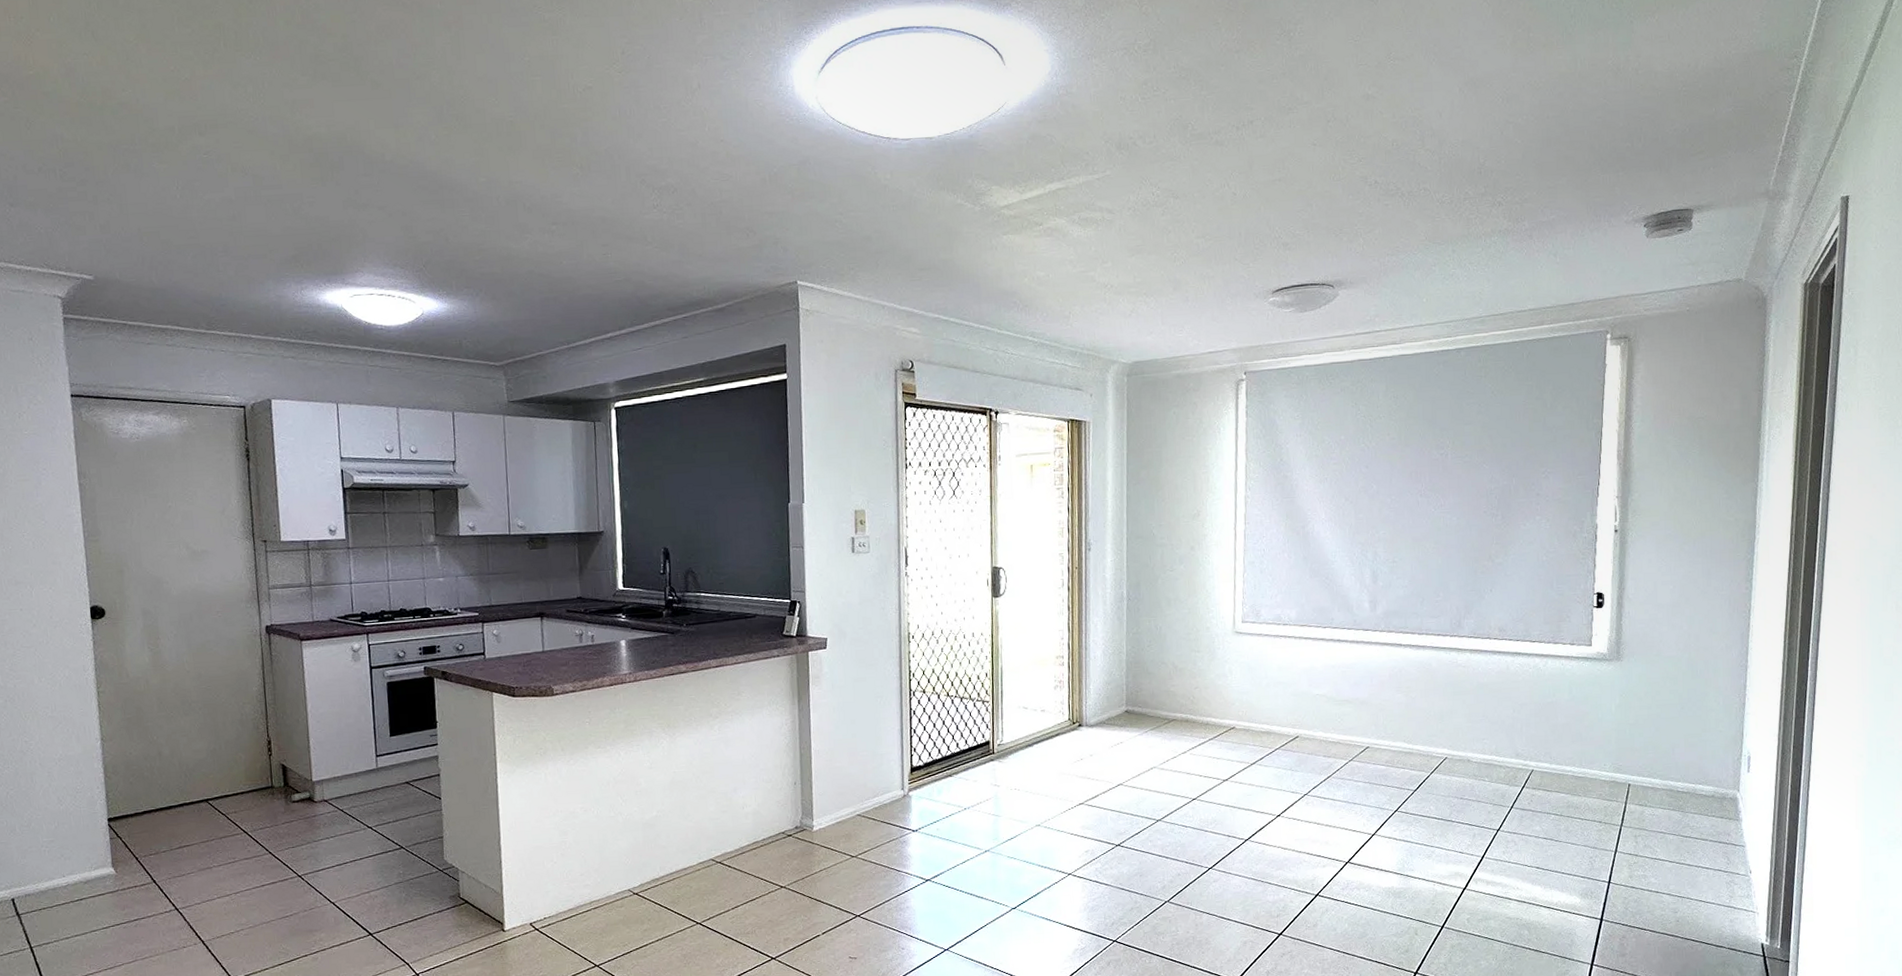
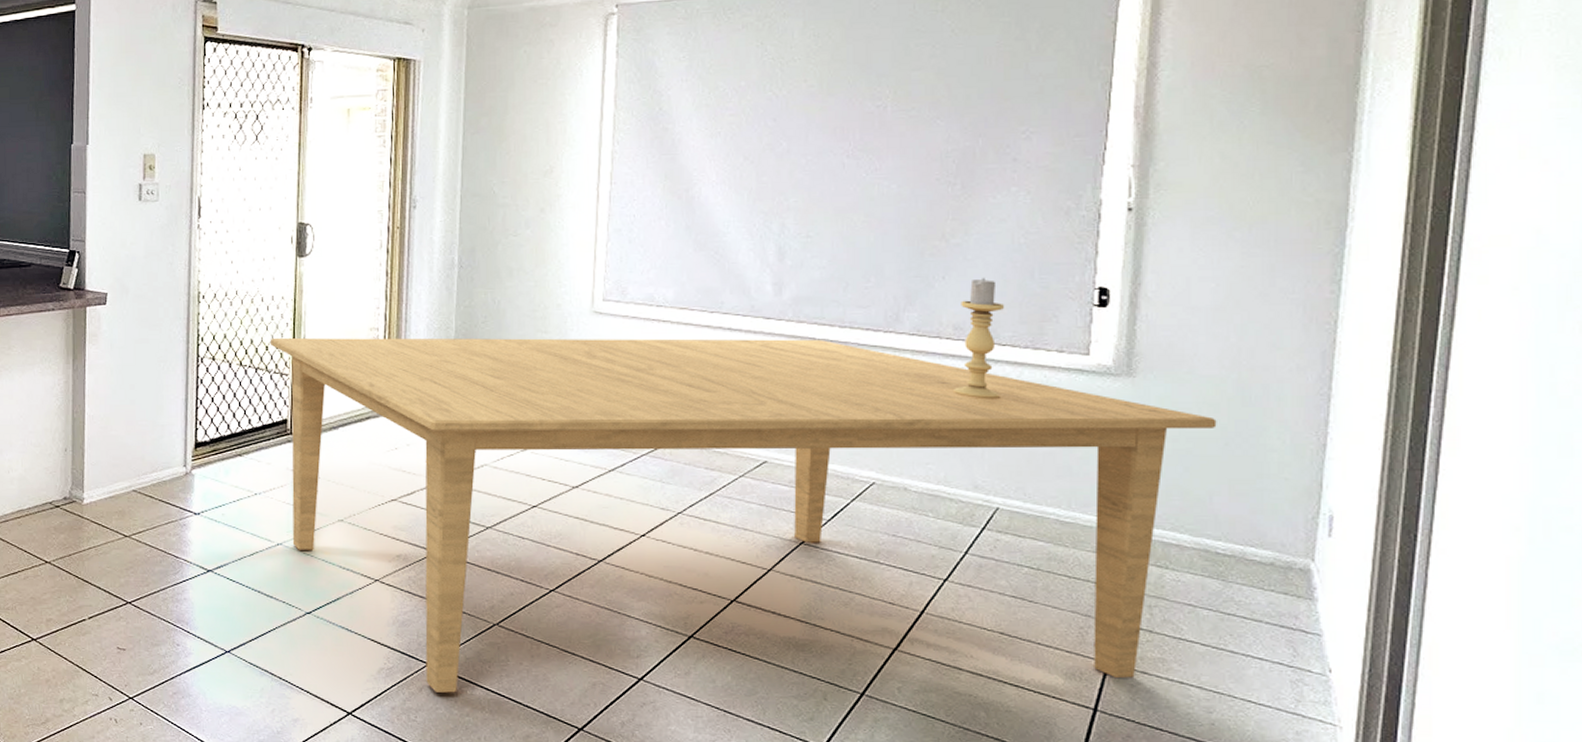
dining table: none [972,645,1676,964] -> present [269,337,1217,693]
candle holder: none [1500,589,1533,685] -> present [954,278,1004,400]

